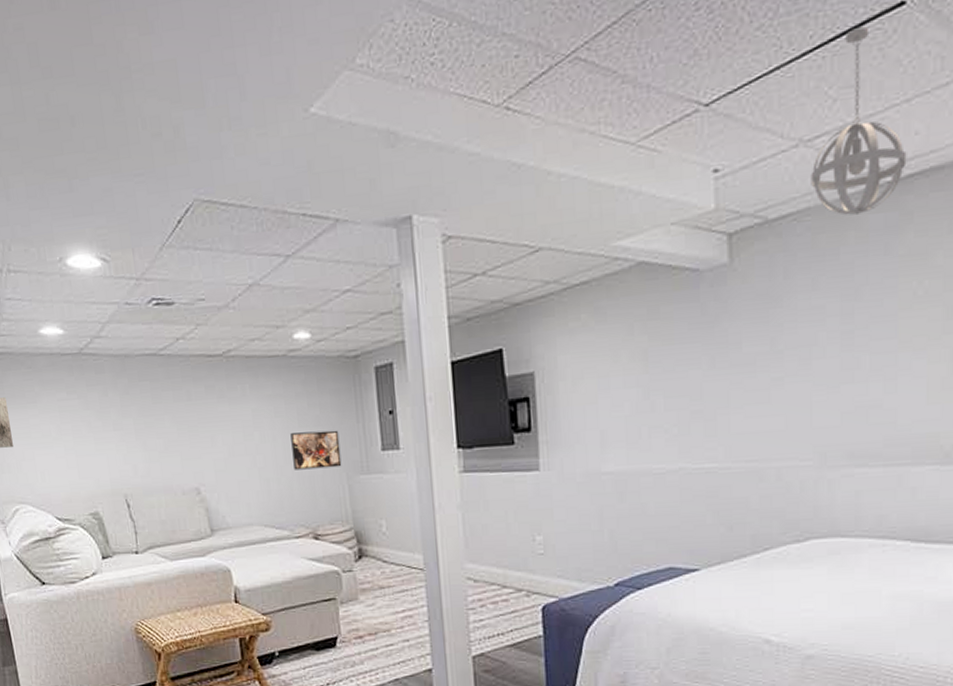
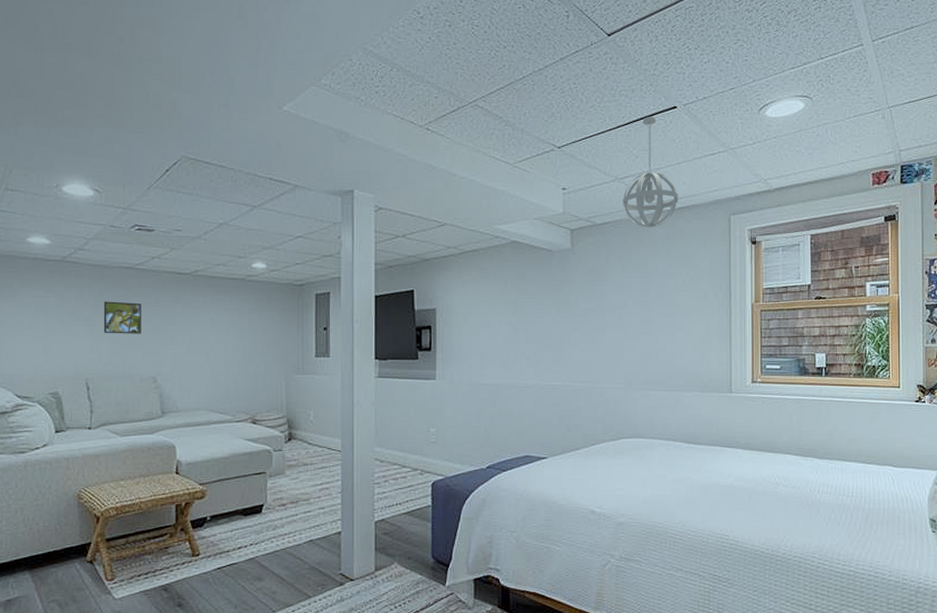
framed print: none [130,398,176,439] -> present [103,301,141,334]
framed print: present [290,430,342,470] -> none [241,339,282,368]

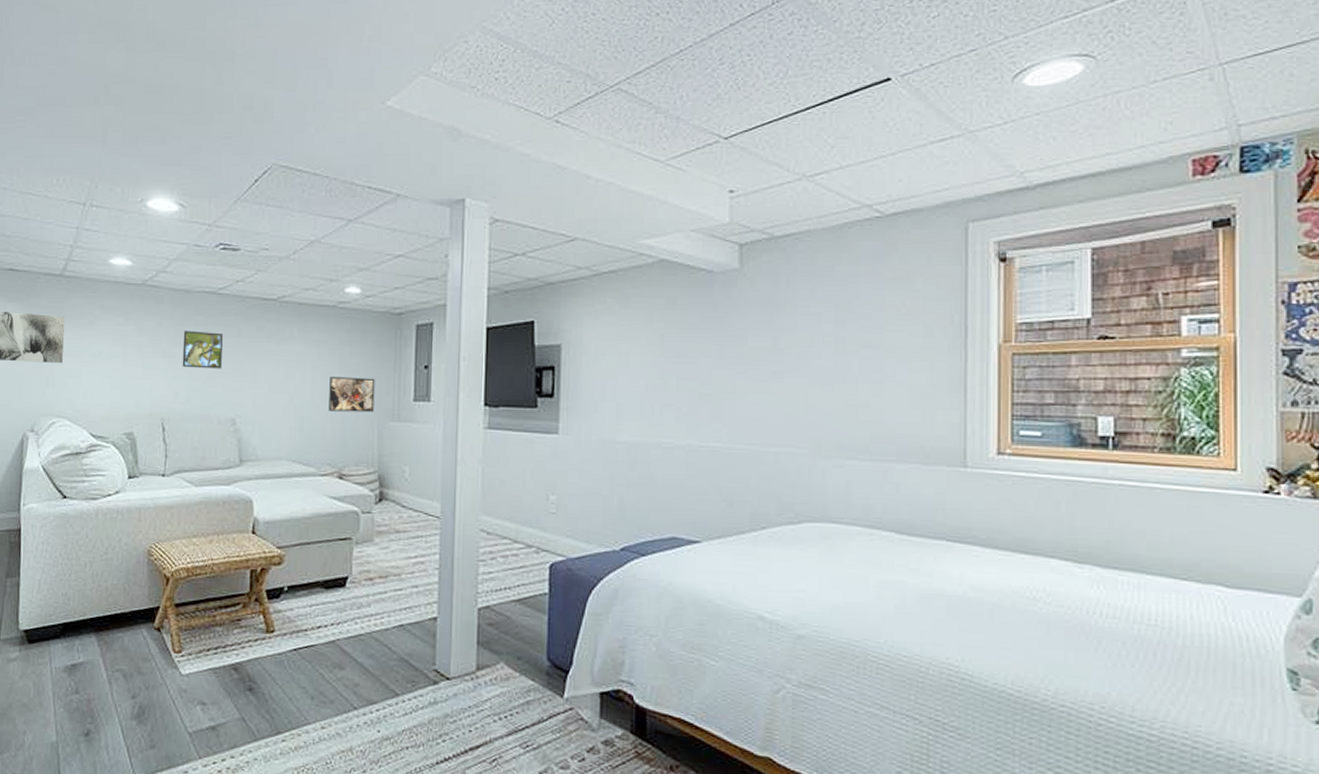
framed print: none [241,339,282,368] -> present [329,377,375,413]
pendant light: present [622,117,679,227] -> none [811,93,892,240]

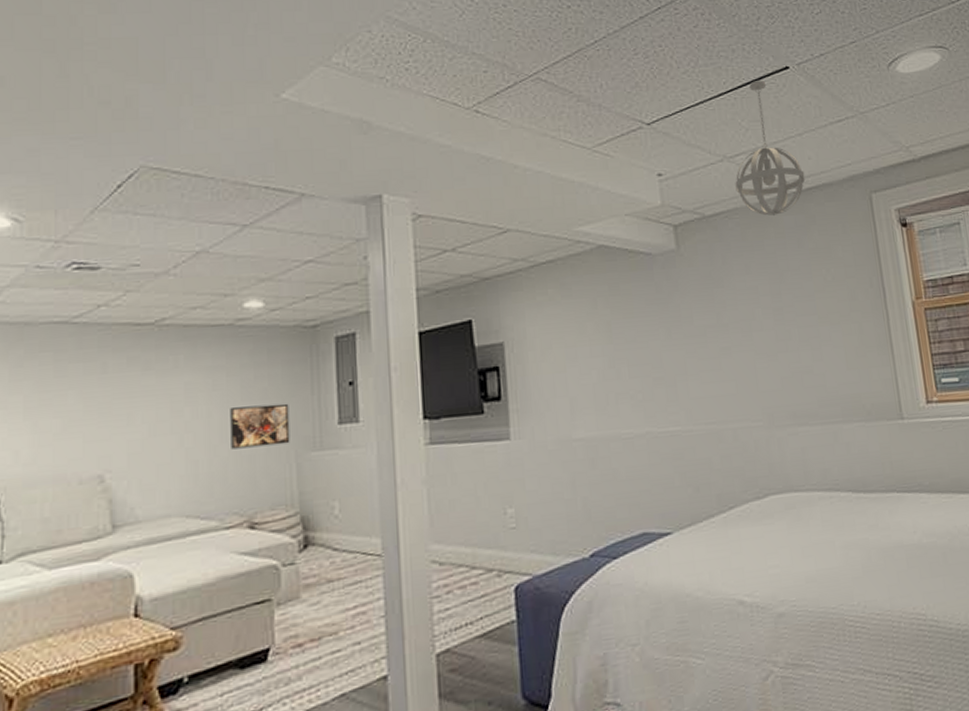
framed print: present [182,330,223,369] -> none [23,370,81,419]
pendant light: none [811,93,892,240] -> present [735,80,806,216]

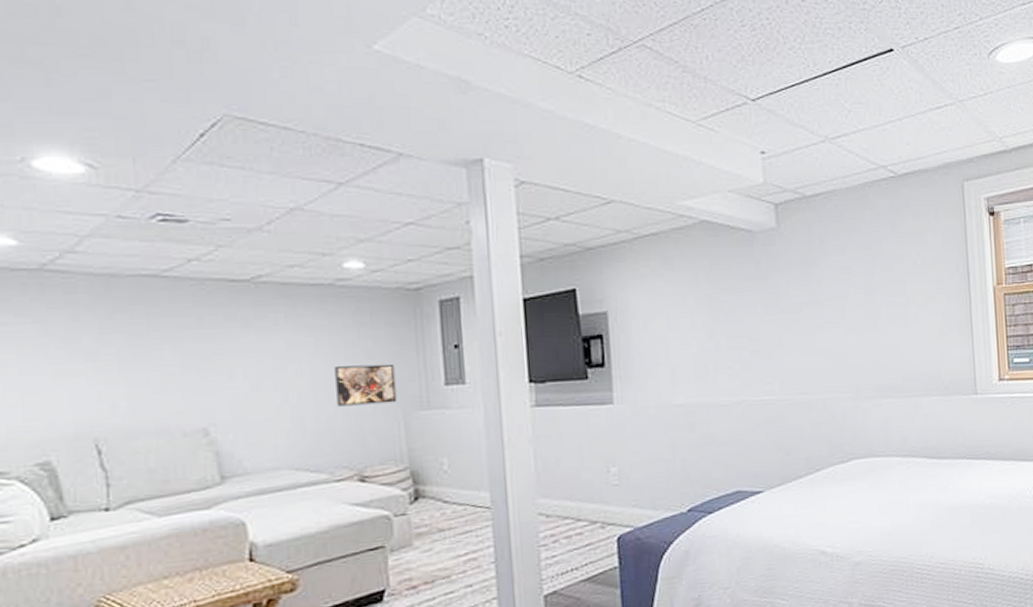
pendant light: present [735,80,806,216] -> none [835,62,903,199]

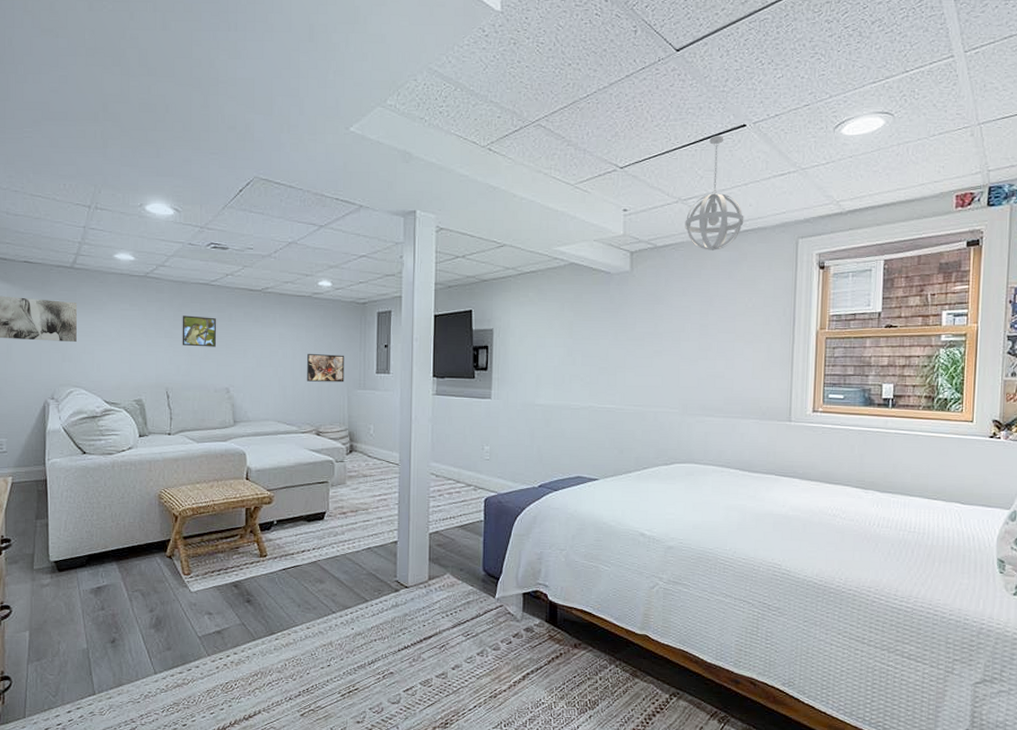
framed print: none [114,324,179,372] -> present [182,315,216,347]
pendant light: none [835,62,903,199] -> present [685,136,744,250]

